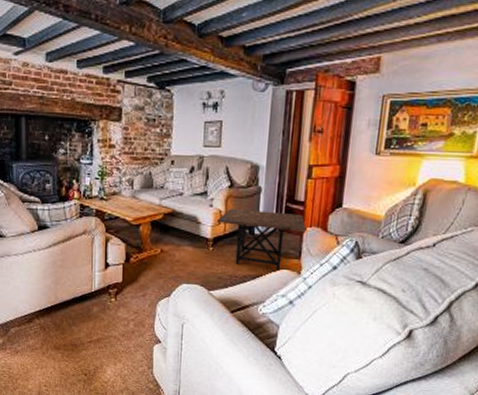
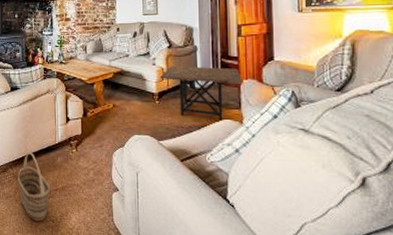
basket: none [45,301,83,375] -> present [18,152,50,222]

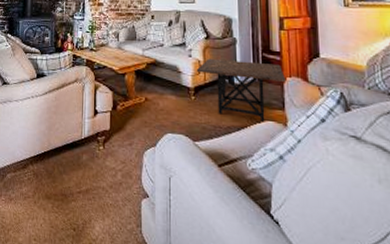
basket: present [18,152,50,222] -> none [38,147,72,229]

